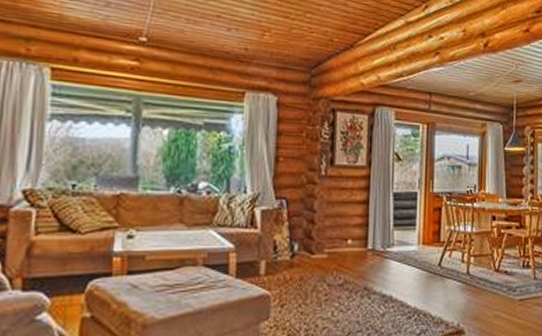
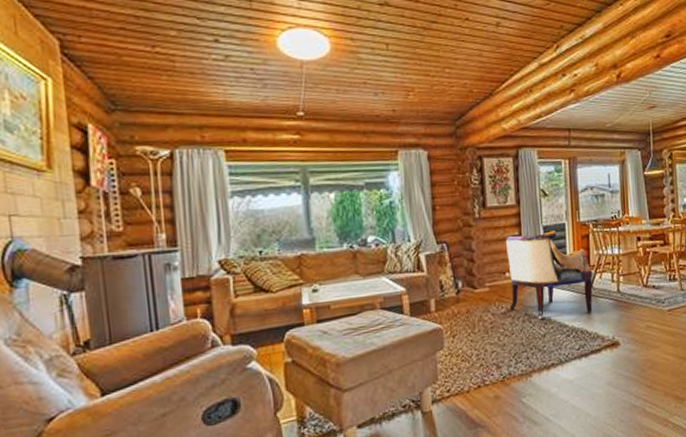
armchair: none [348,196,442,295] -> present [506,230,593,319]

